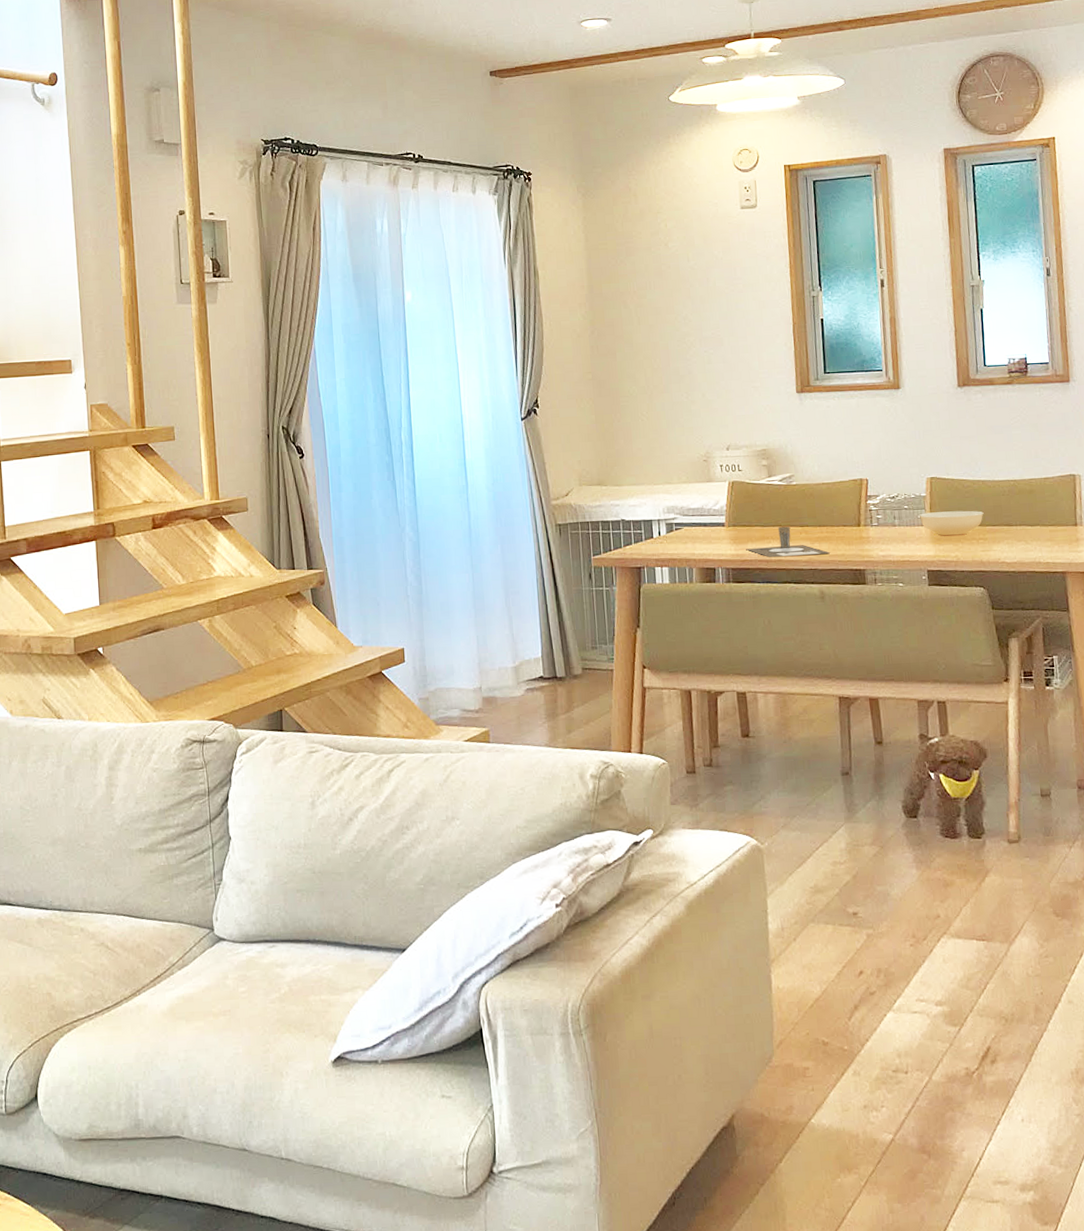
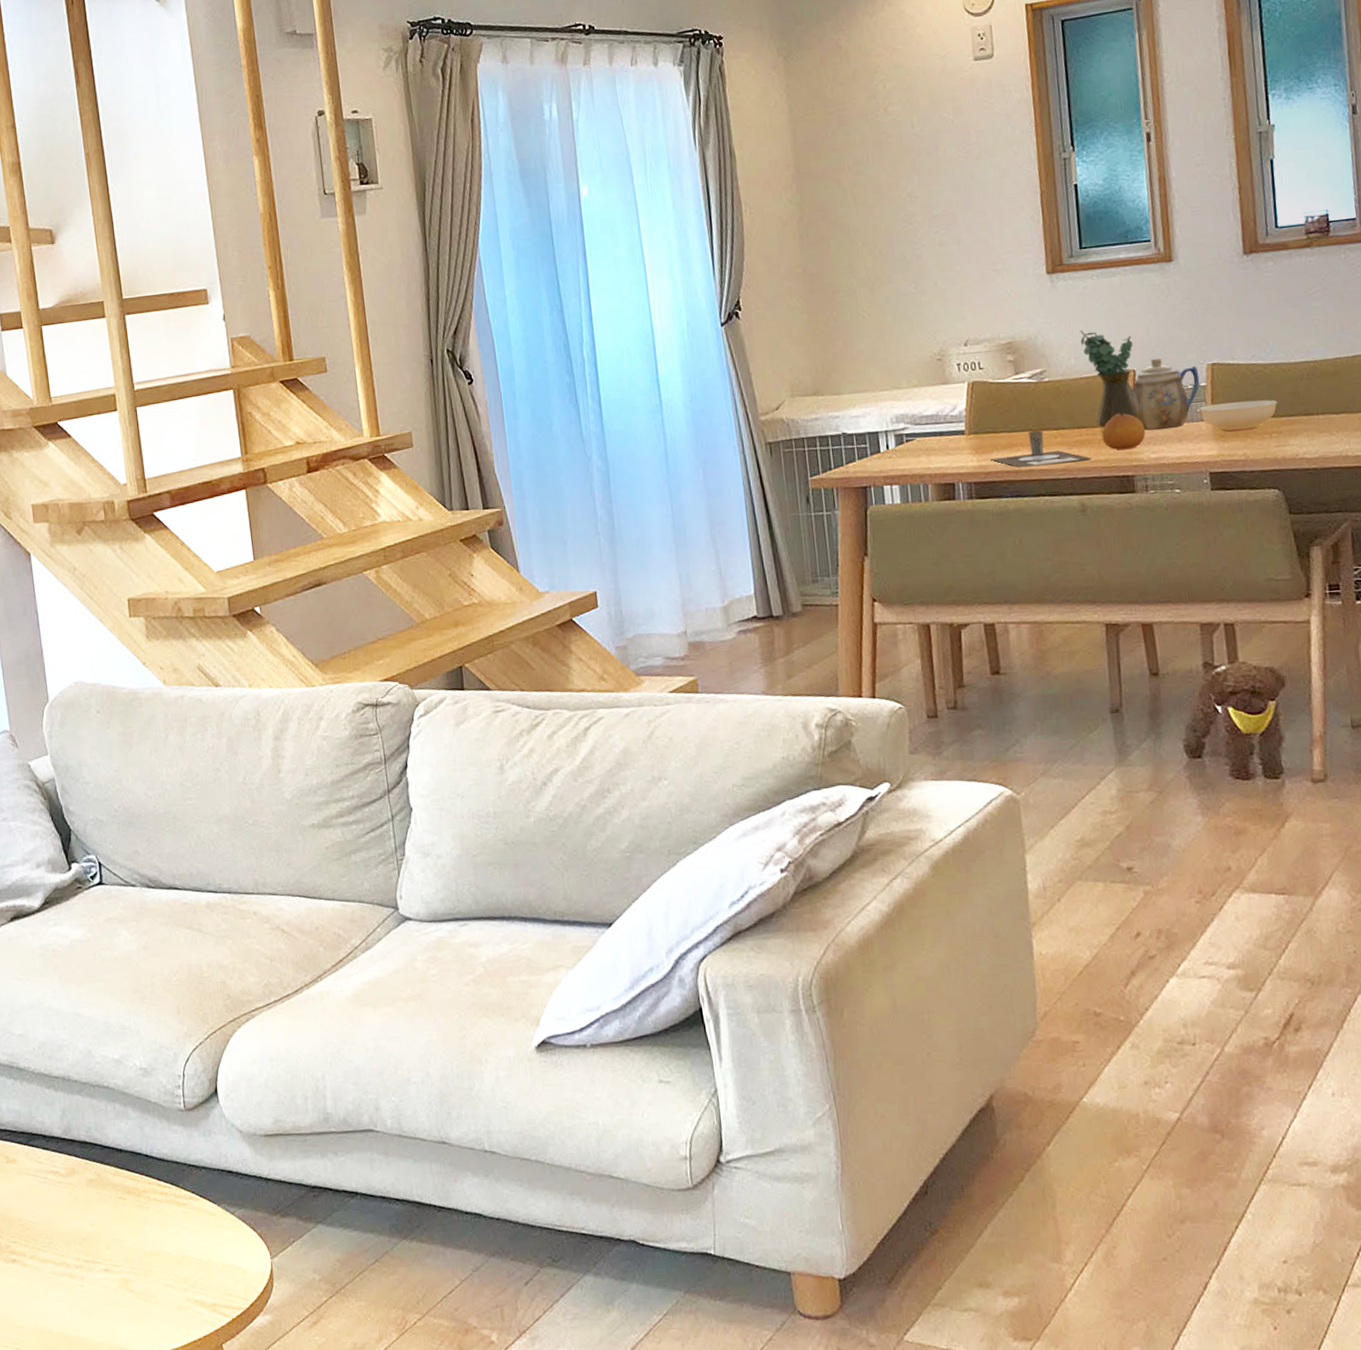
vase: none [823,443,870,532] -> present [1080,330,1139,433]
fruit: none [839,515,876,547] -> present [1101,412,1146,450]
teapot: none [860,470,921,532] -> present [1126,357,1200,431]

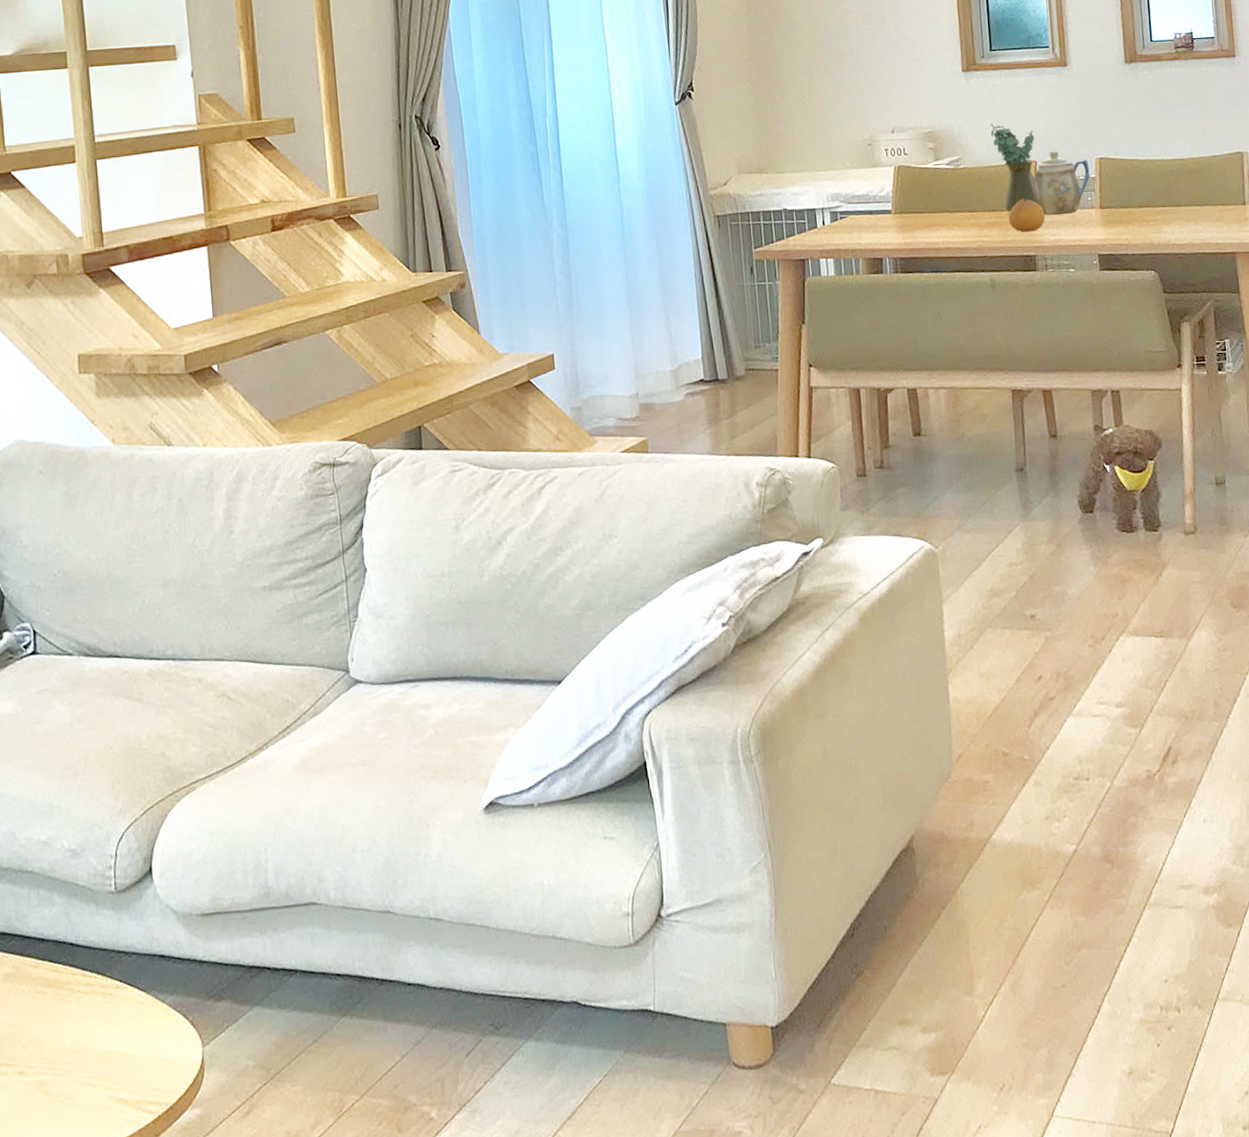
place setting: present [990,430,1092,467] -> none [913,212,1001,245]
bowl: present [1198,399,1278,432] -> none [1088,191,1154,219]

